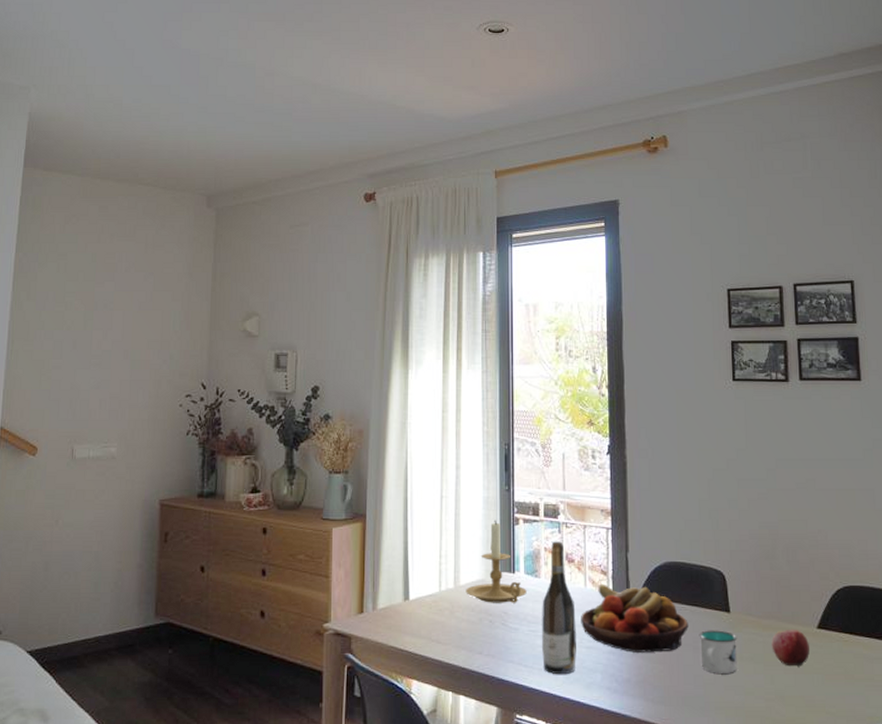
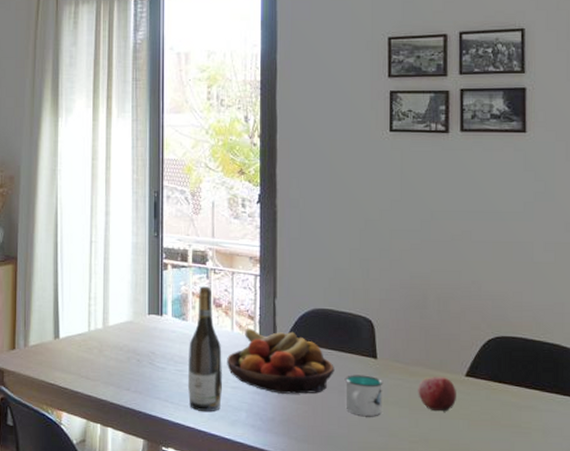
candle holder: present [466,520,527,603] -> none [114,264,174,344]

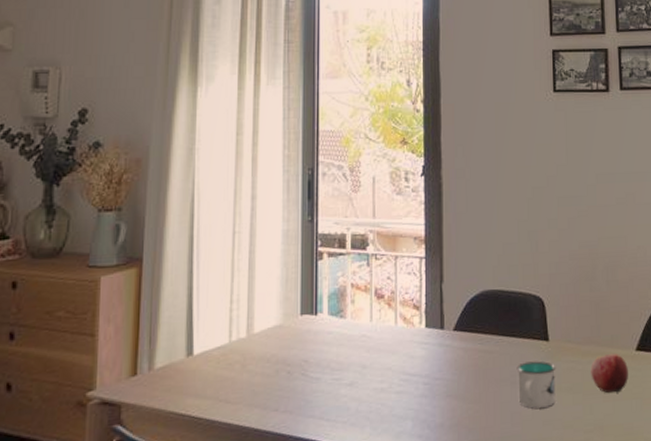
wine bottle: present [188,286,222,411] -> none [347,275,385,426]
fruit bowl: present [227,328,334,394] -> none [390,319,506,394]

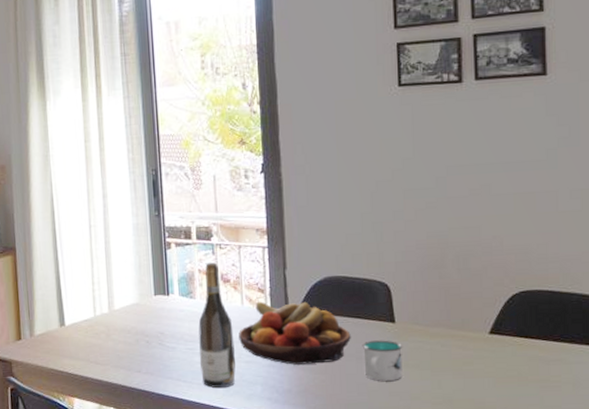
wine bottle: none [347,275,385,426] -> present [198,262,236,388]
fruit bowl: none [390,319,506,394] -> present [238,301,351,365]
apple: present [590,353,629,394] -> none [439,335,481,372]

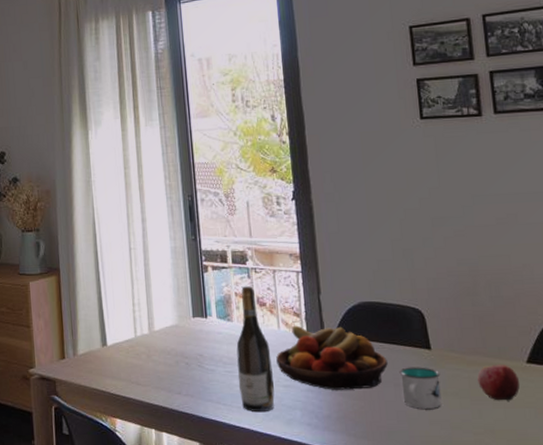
apple: none [439,335,481,372] -> present [477,364,521,401]

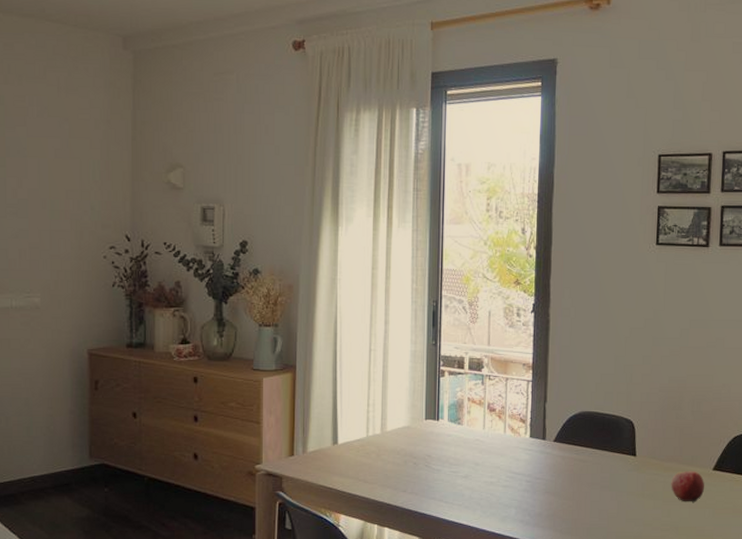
wine bottle: present [236,286,275,411] -> none [462,392,495,509]
fruit bowl: present [276,325,388,390] -> none [499,430,598,491]
mug: present [399,367,442,409] -> none [606,471,641,508]

